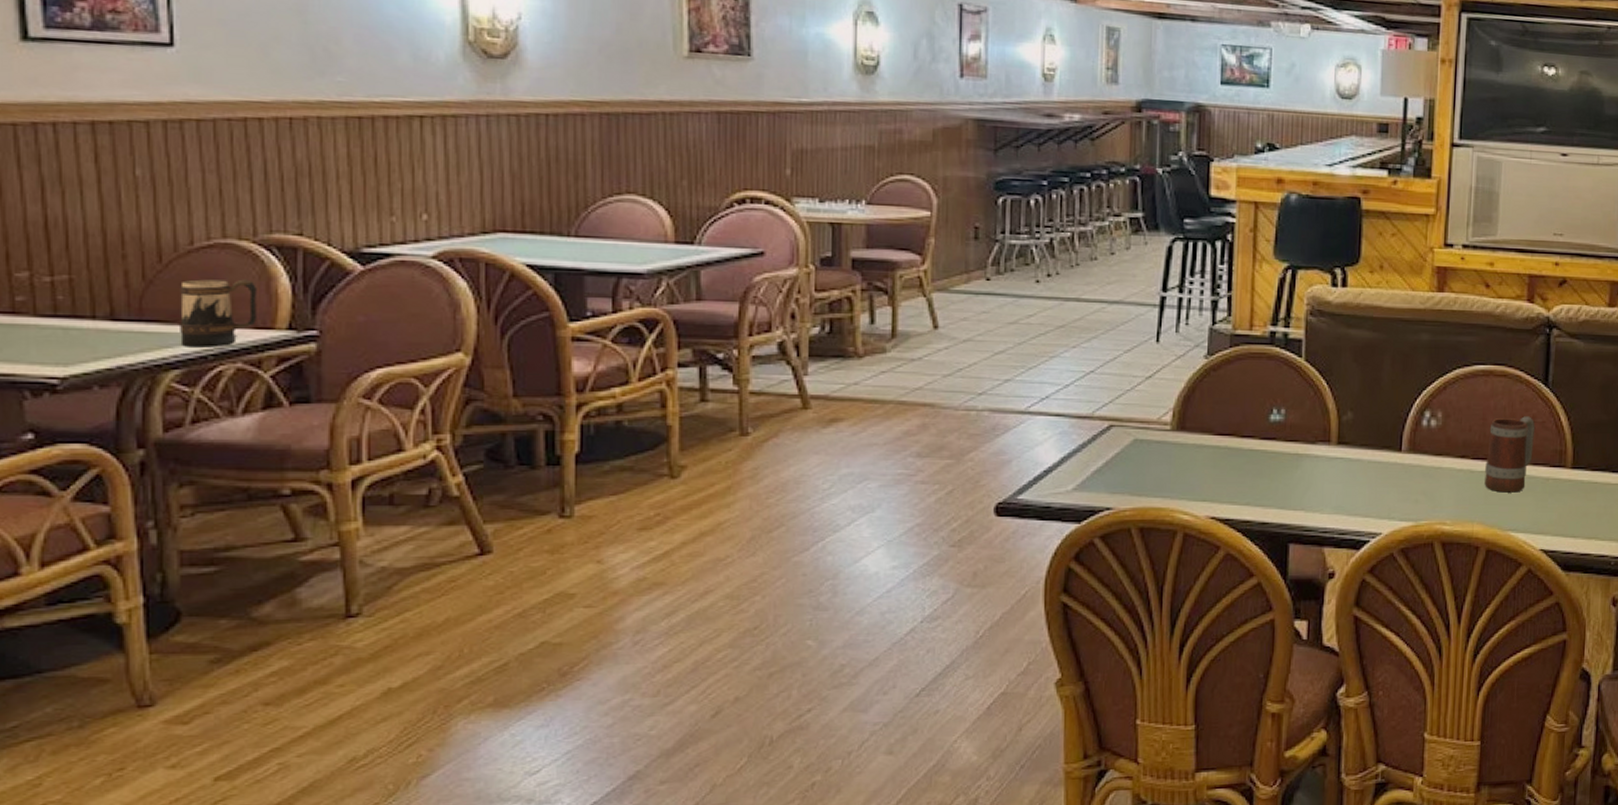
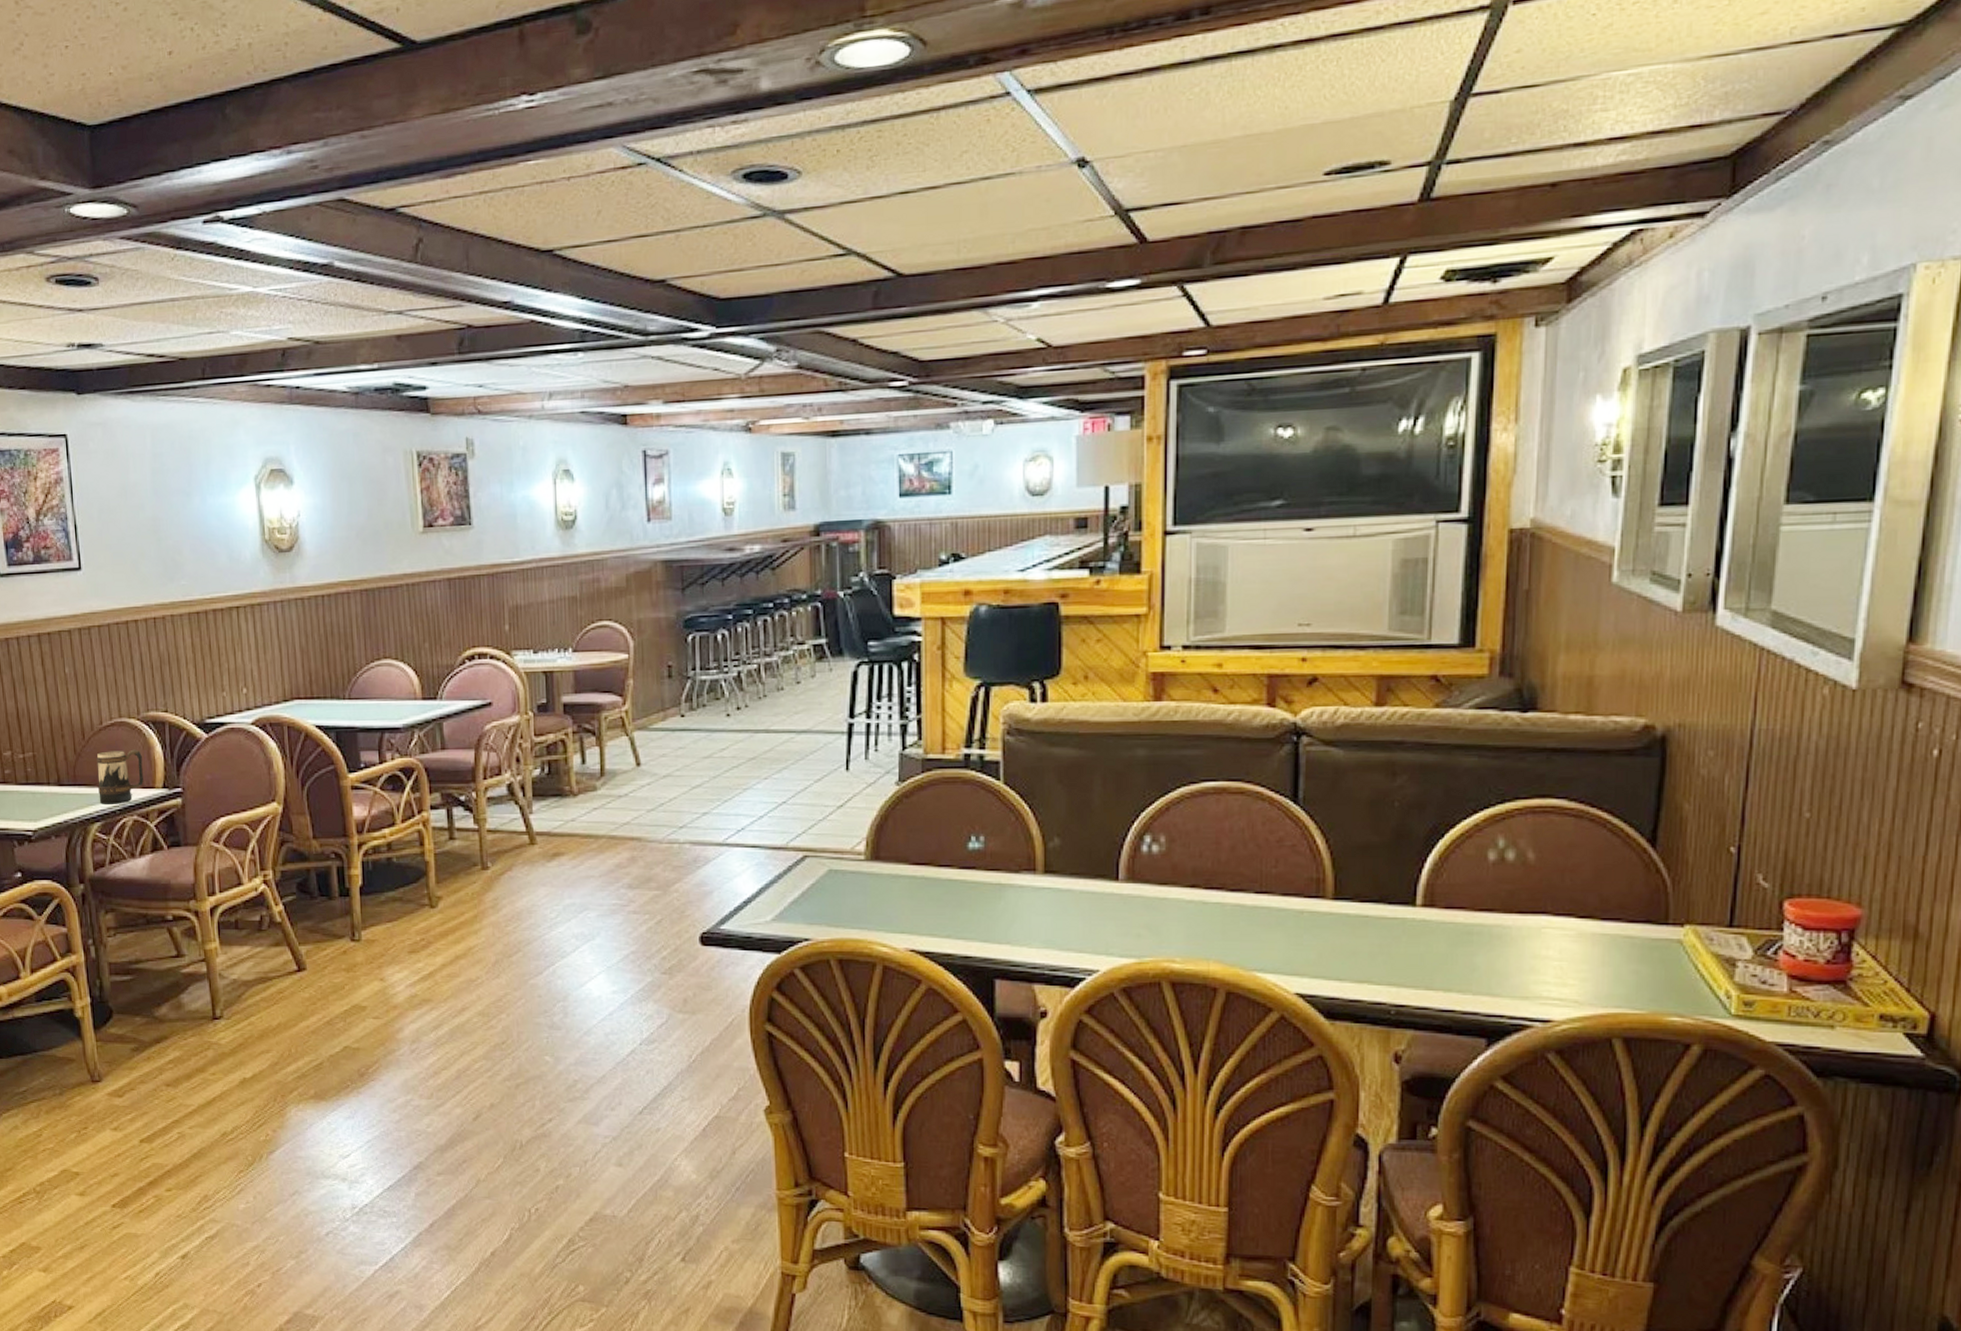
beer mug: present [1484,416,1536,493] -> none [1221,839,1284,927]

